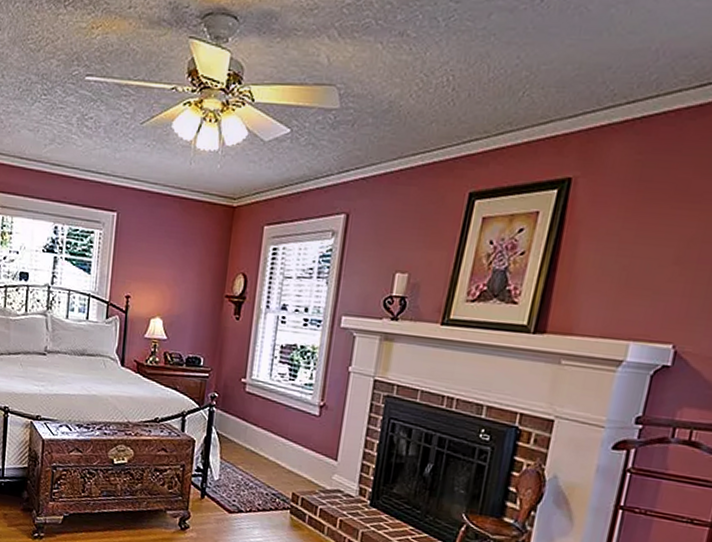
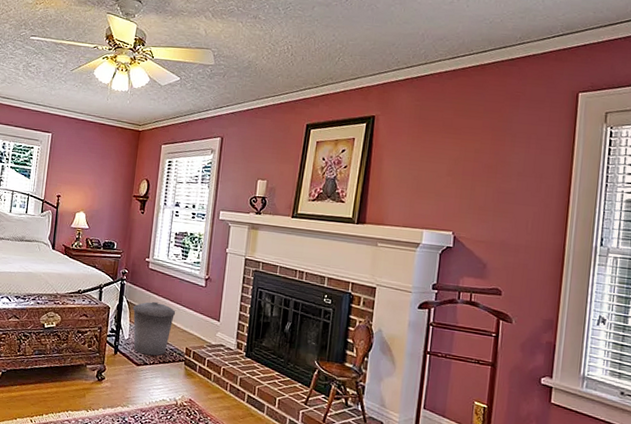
trash can: none [224,433,280,502] -> present [132,301,176,356]

